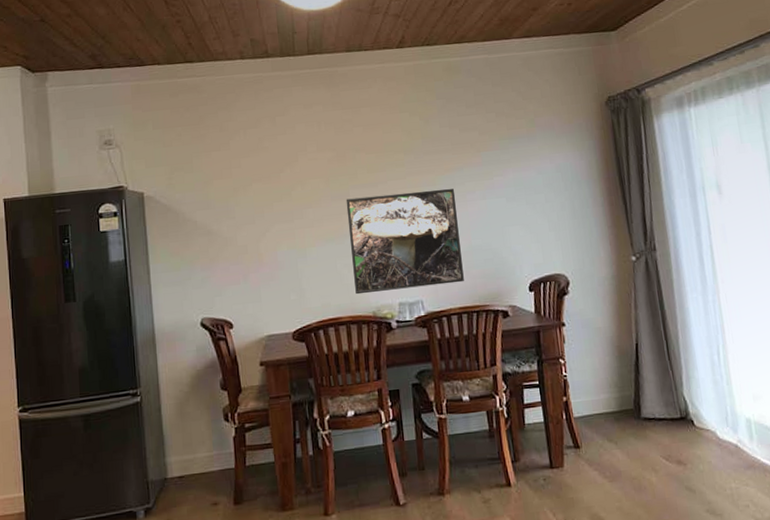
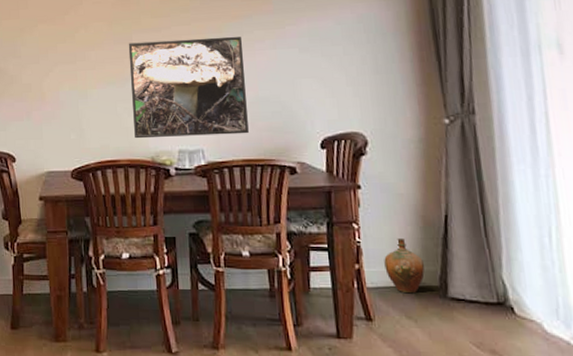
ceramic jug: none [587,368,622,418] -> present [384,237,425,293]

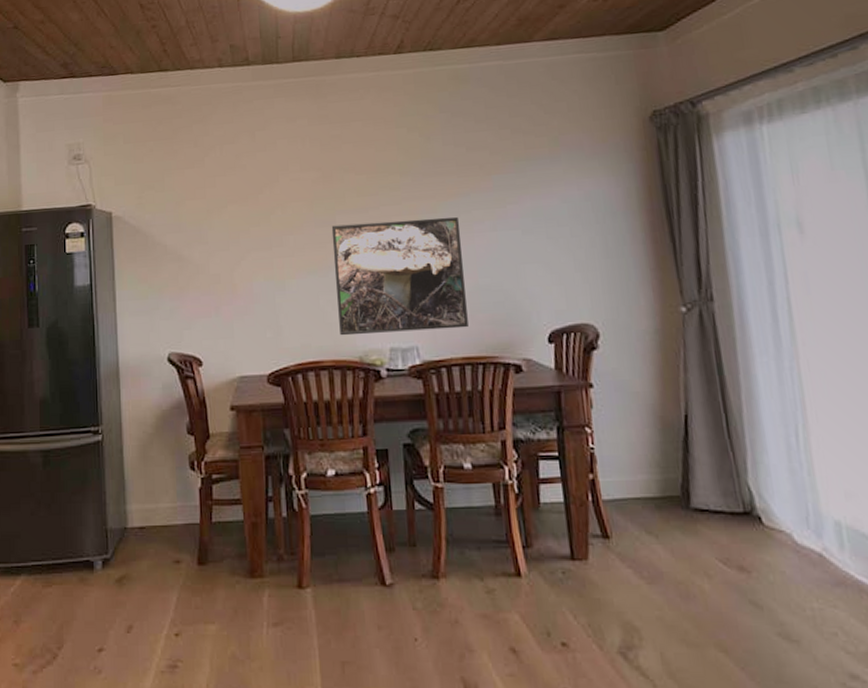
ceramic jug: present [384,237,425,293] -> none [620,442,665,504]

